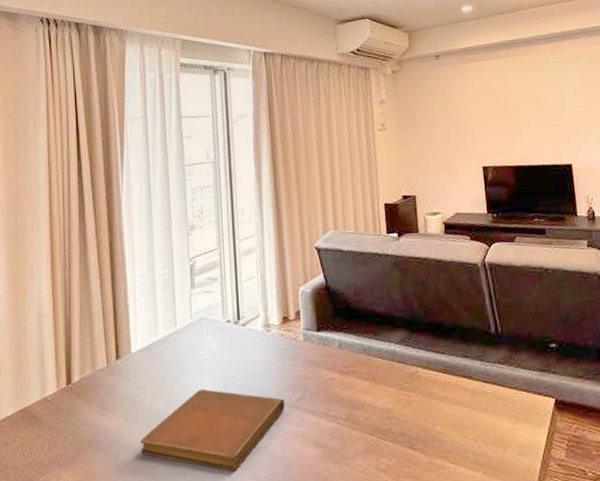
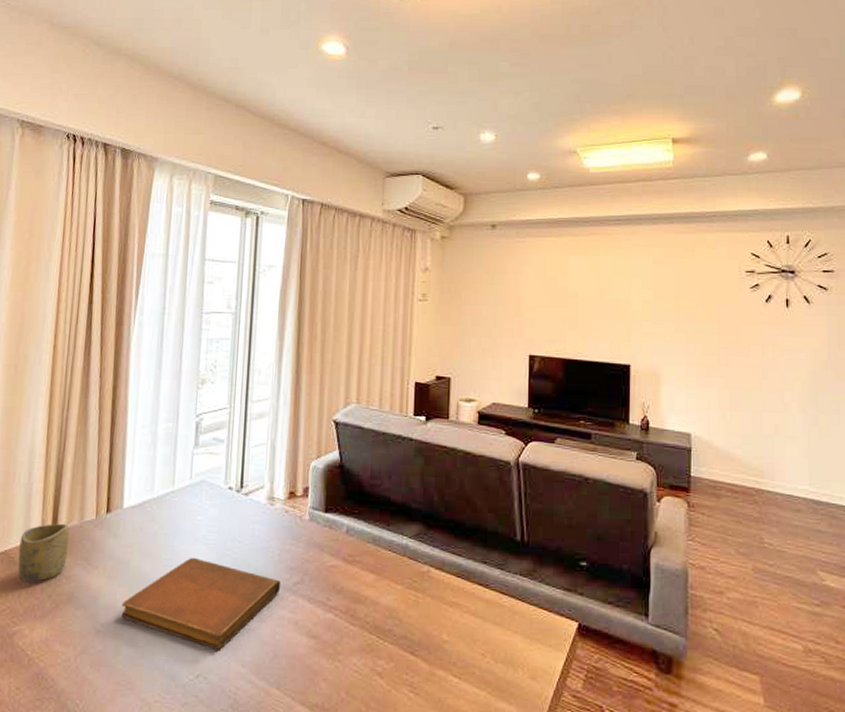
cup: none [38,374,84,434] -> present [18,523,70,582]

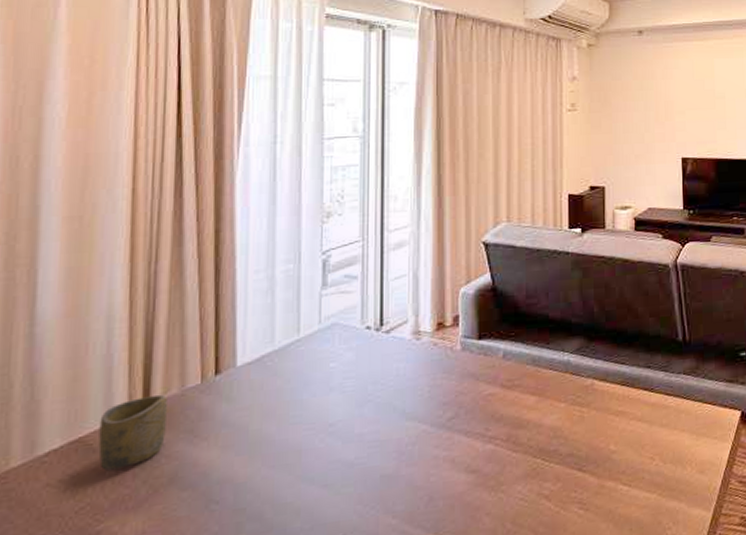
notebook: present [121,557,281,650] -> none [241,408,433,506]

